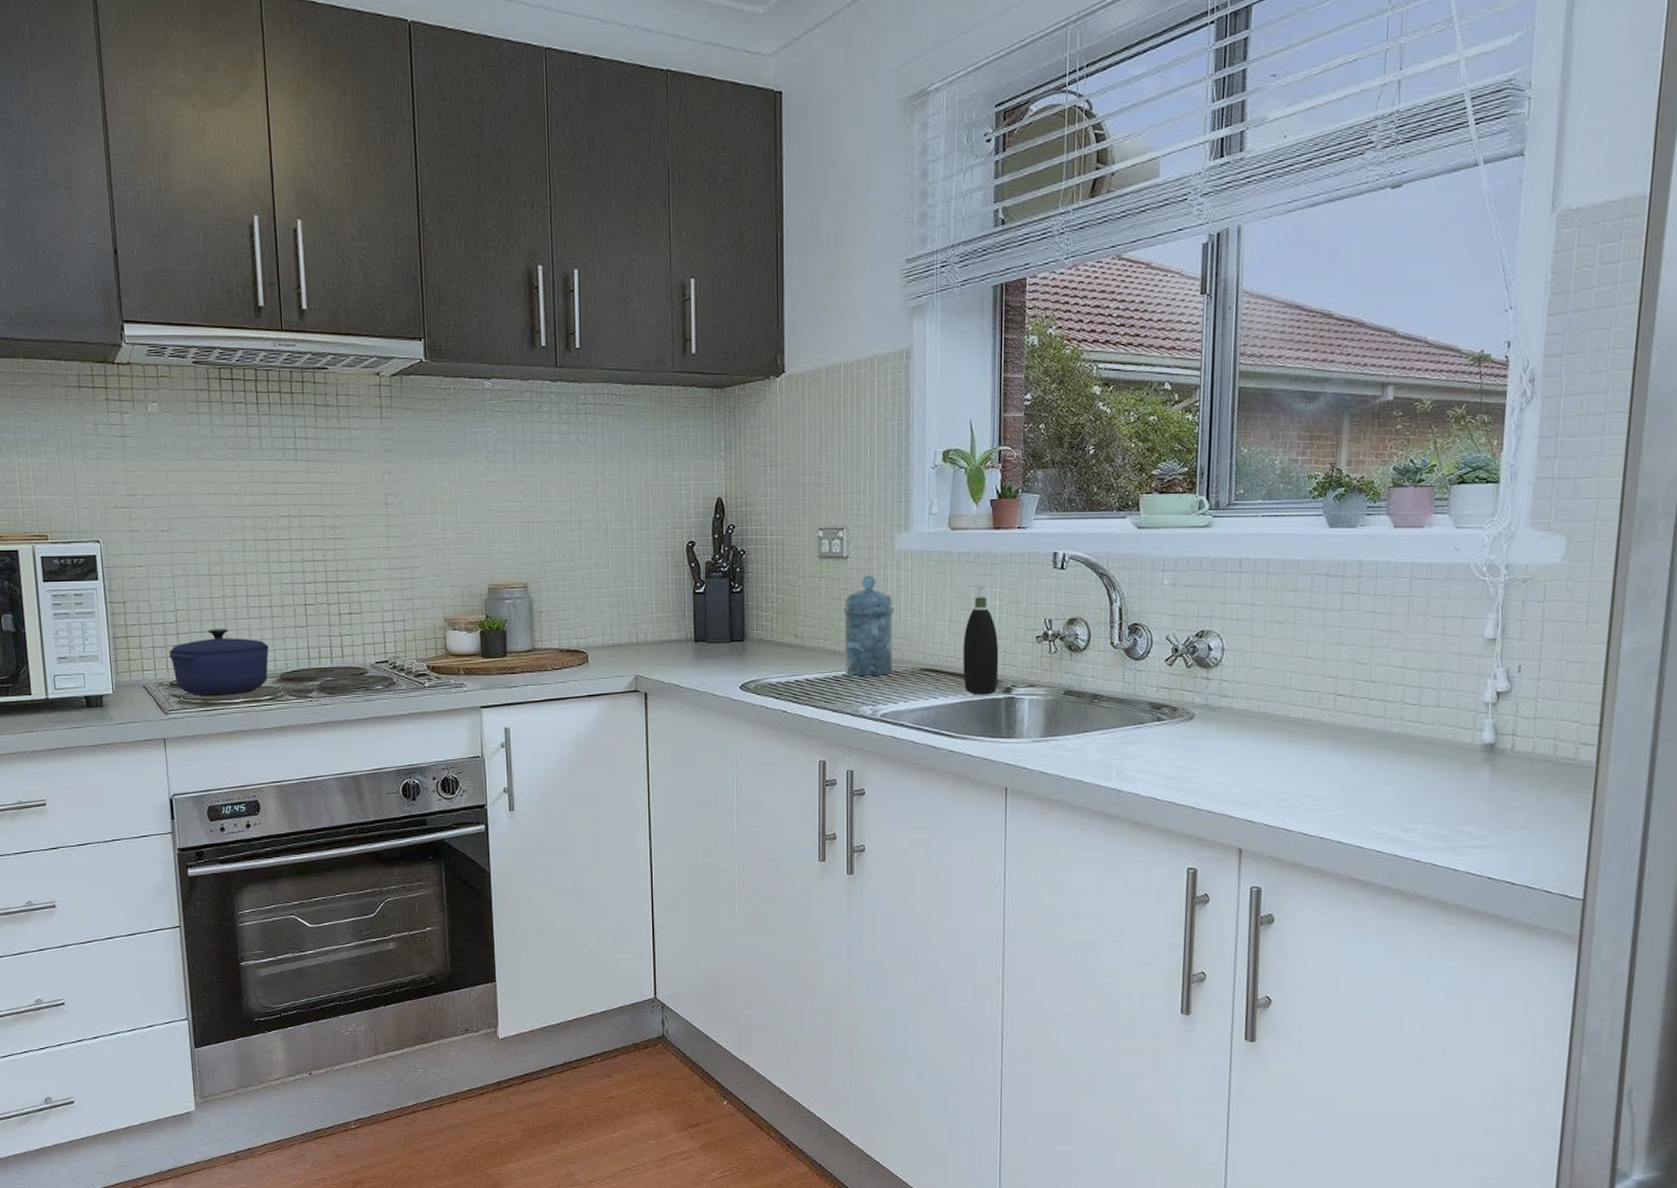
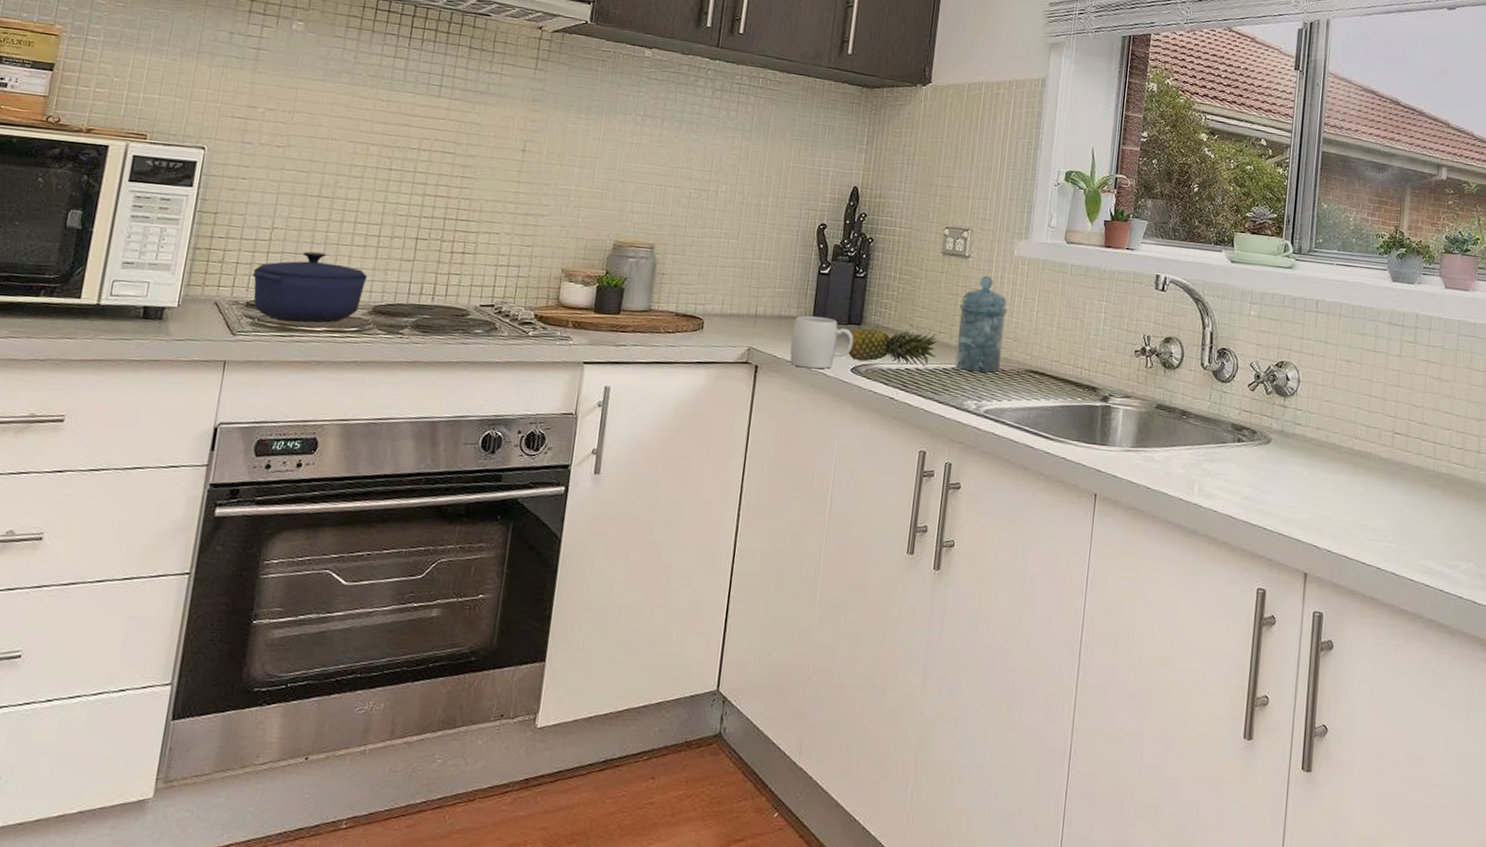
mug: none [676,638,739,690] -> present [789,315,854,369]
fruit: none [732,640,825,678] -> present [847,328,938,367]
soap dispenser: present [963,585,999,695] -> none [1065,296,1101,402]

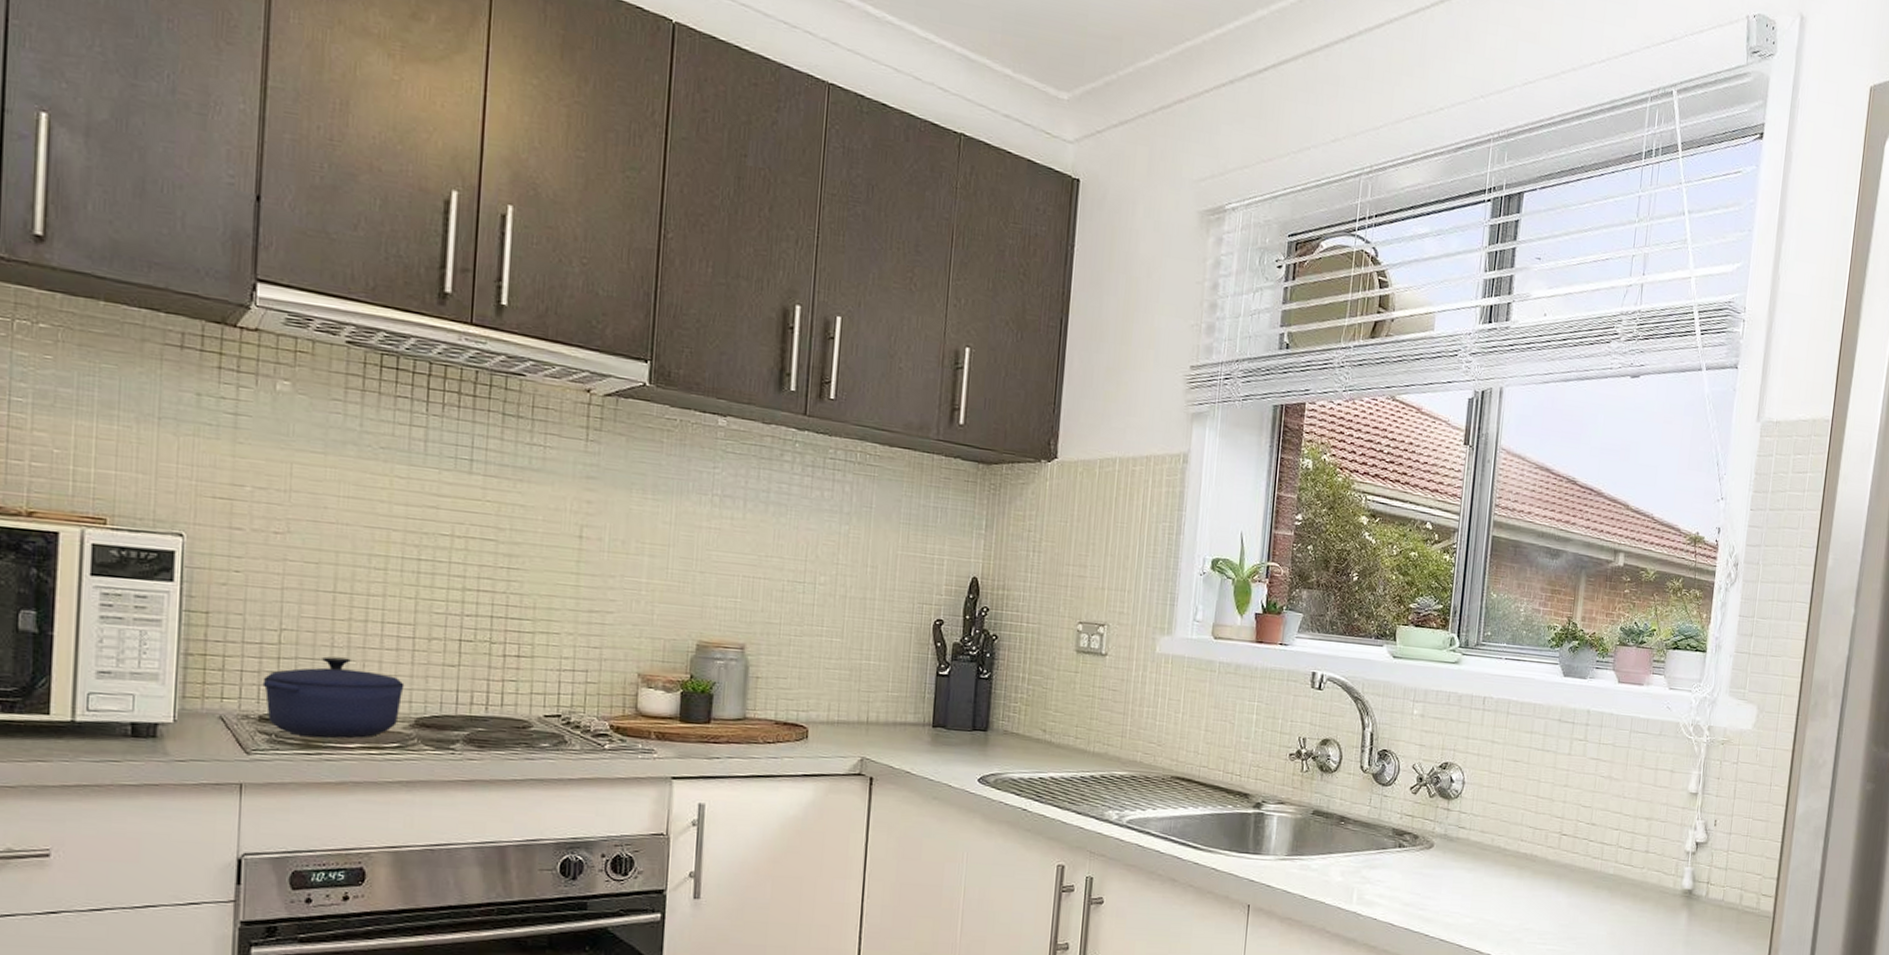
mug: present [789,315,854,369] -> none [908,722,980,780]
fruit: present [847,328,938,367] -> none [972,734,1074,776]
canister: present [955,275,1008,373] -> none [1094,675,1151,781]

